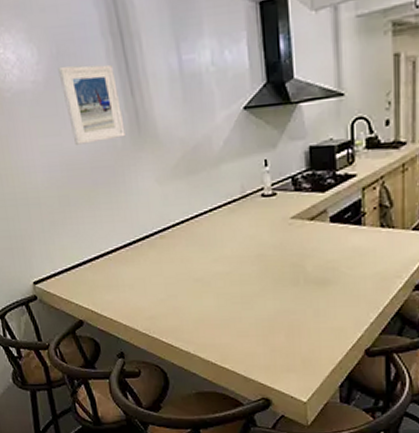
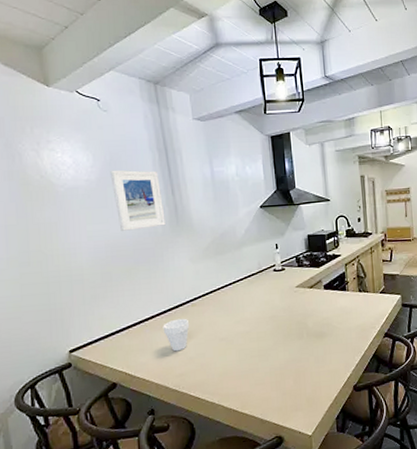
cup: none [128,252,159,291] -> present [163,318,190,352]

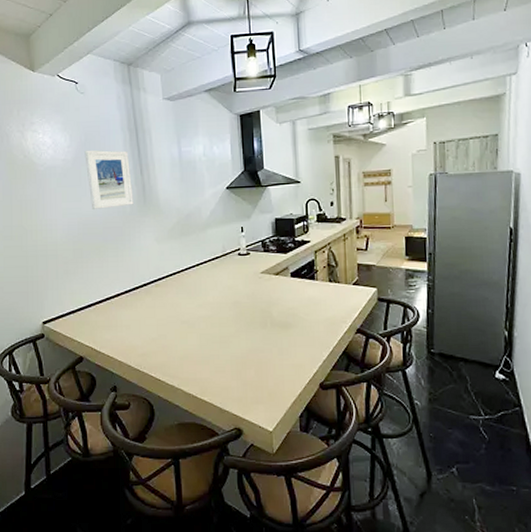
cup: present [163,318,190,352] -> none [127,298,153,331]

